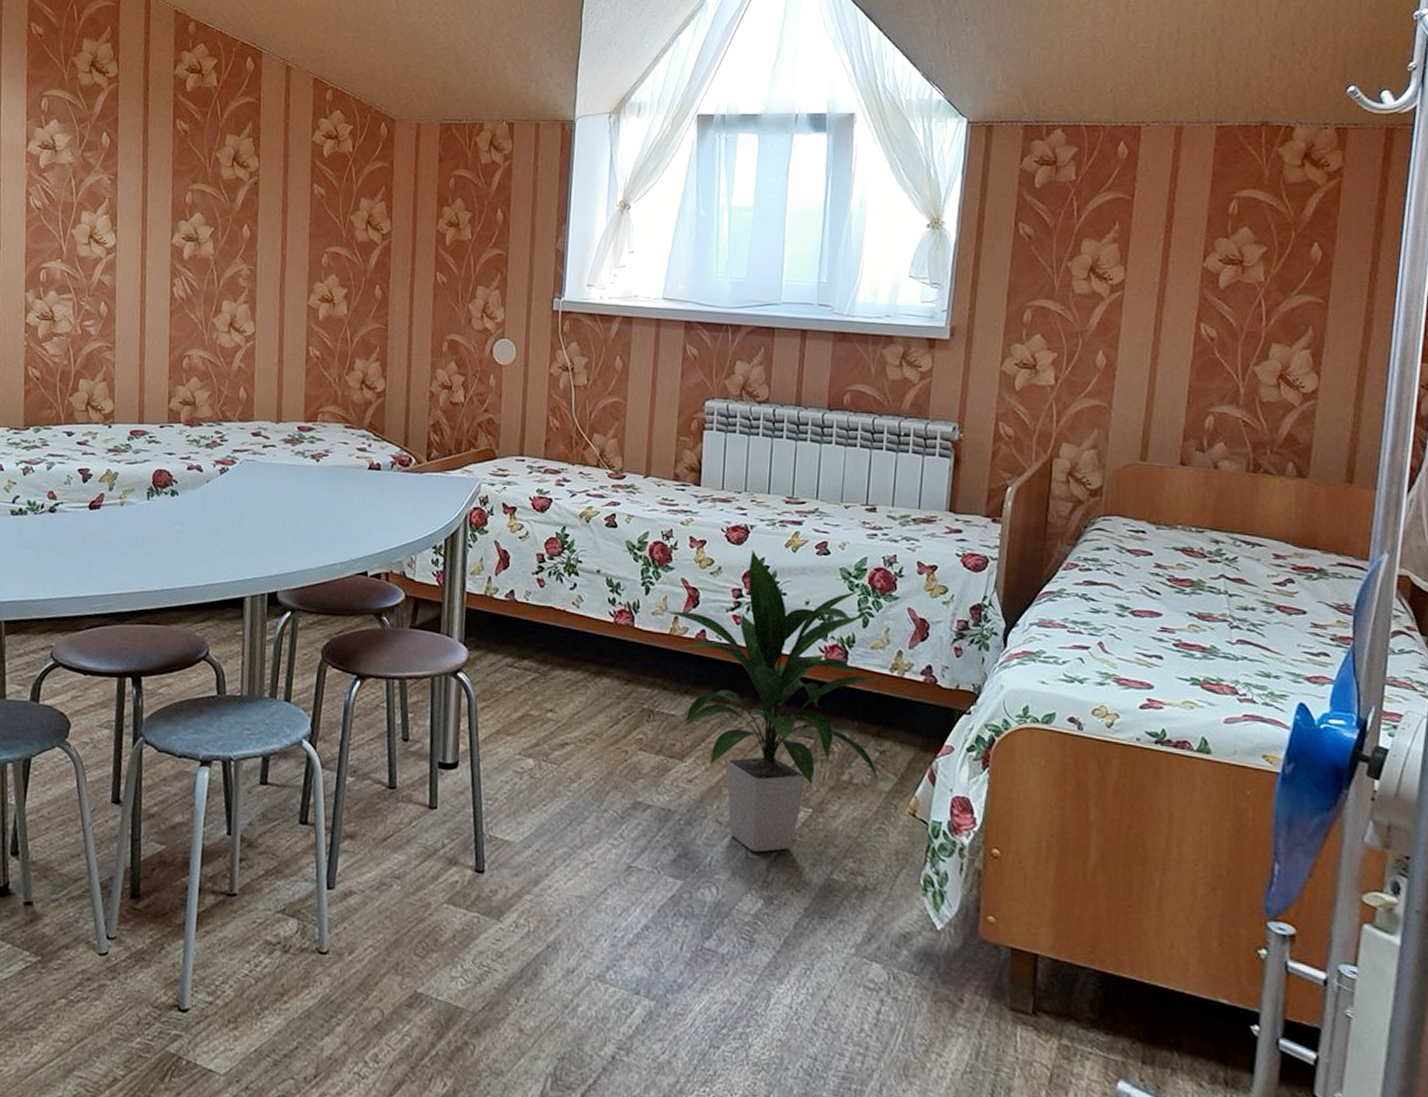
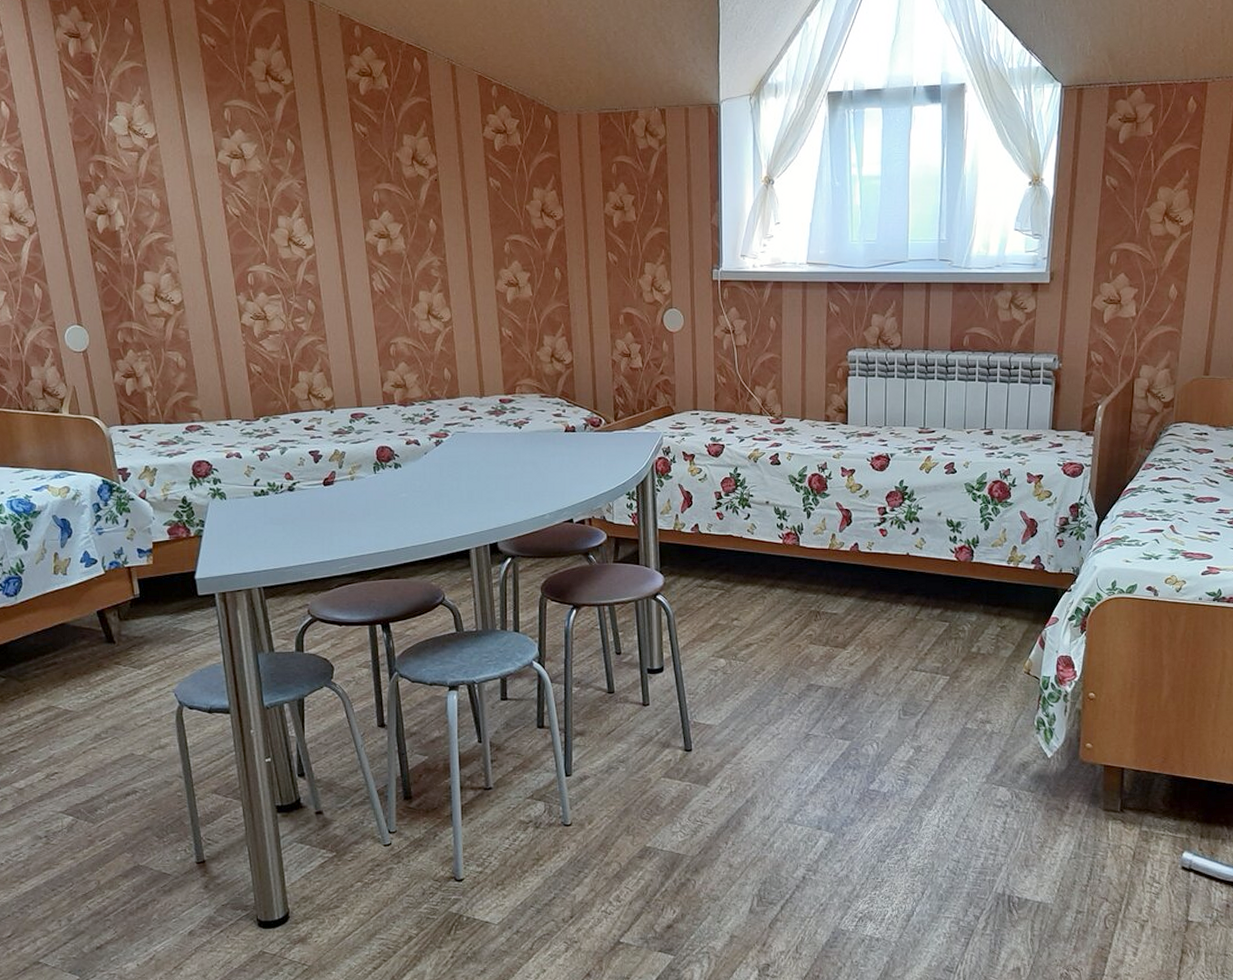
indoor plant: present [660,549,883,853] -> none [820,474,1001,714]

